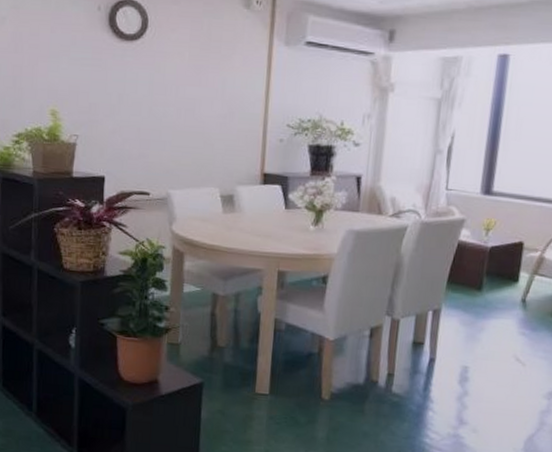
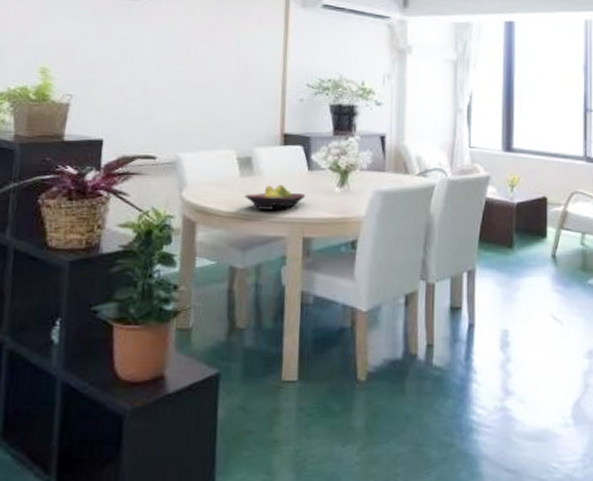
fruit bowl: none [226,221,283,245] -> present [244,184,306,210]

